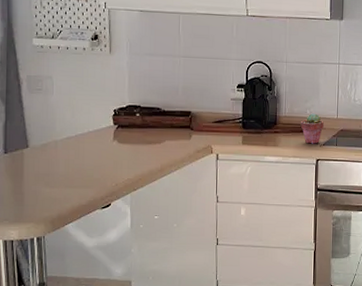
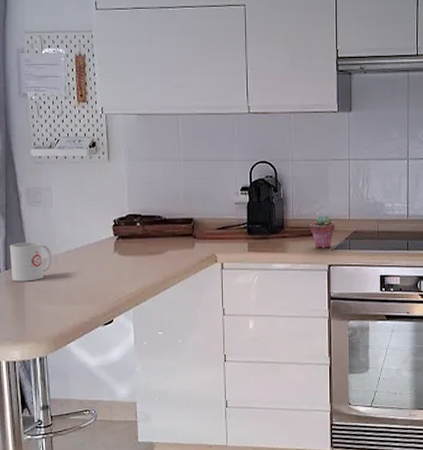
mug: none [9,127,52,165] -> present [9,242,52,282]

